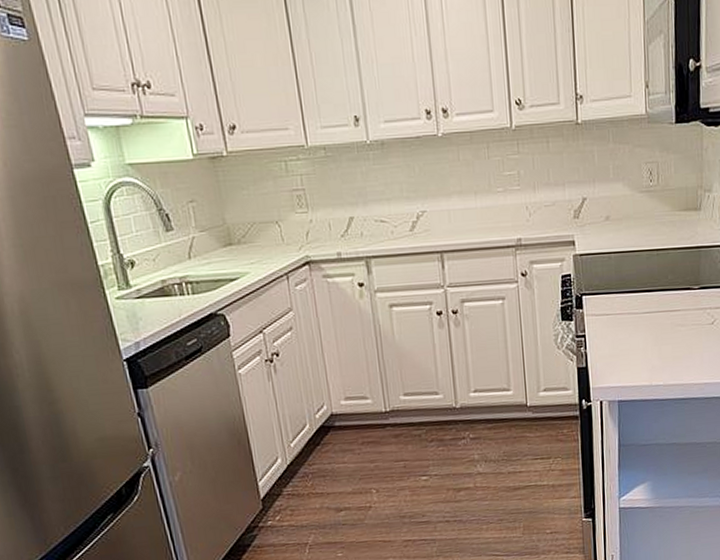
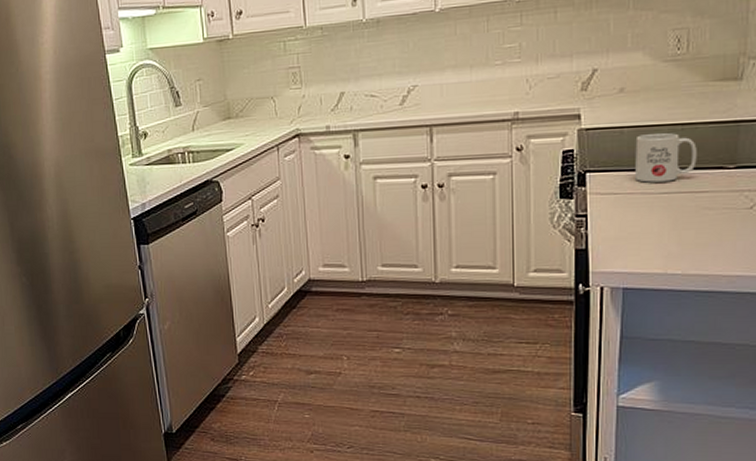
mug: none [621,258,670,304] -> present [635,133,697,183]

